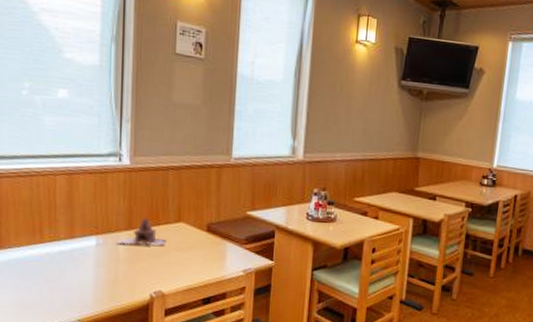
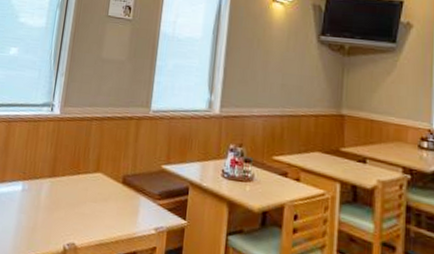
teapot: present [117,218,166,246] -> none [40,166,84,195]

